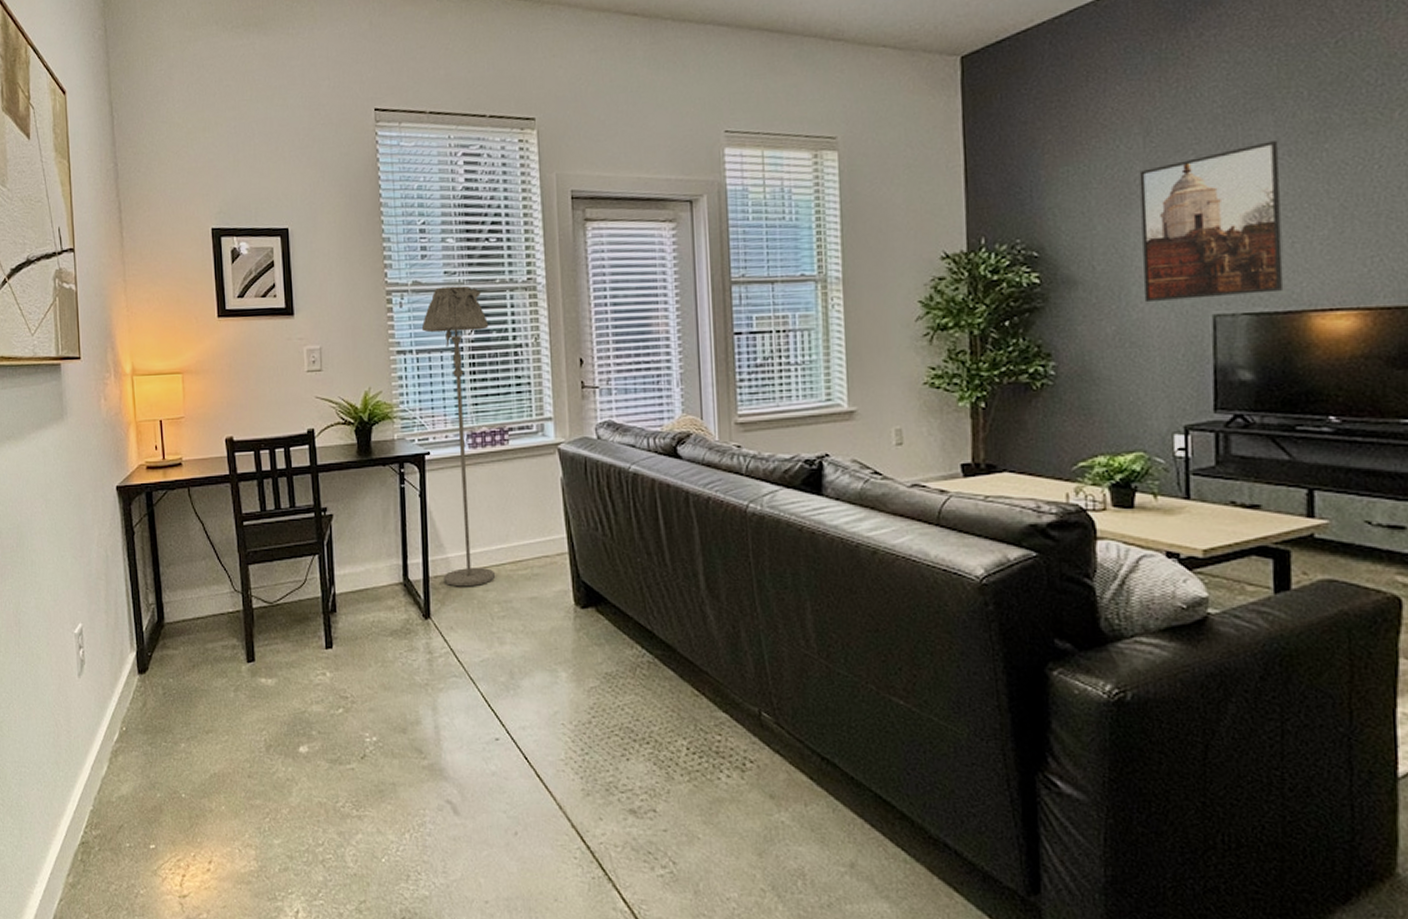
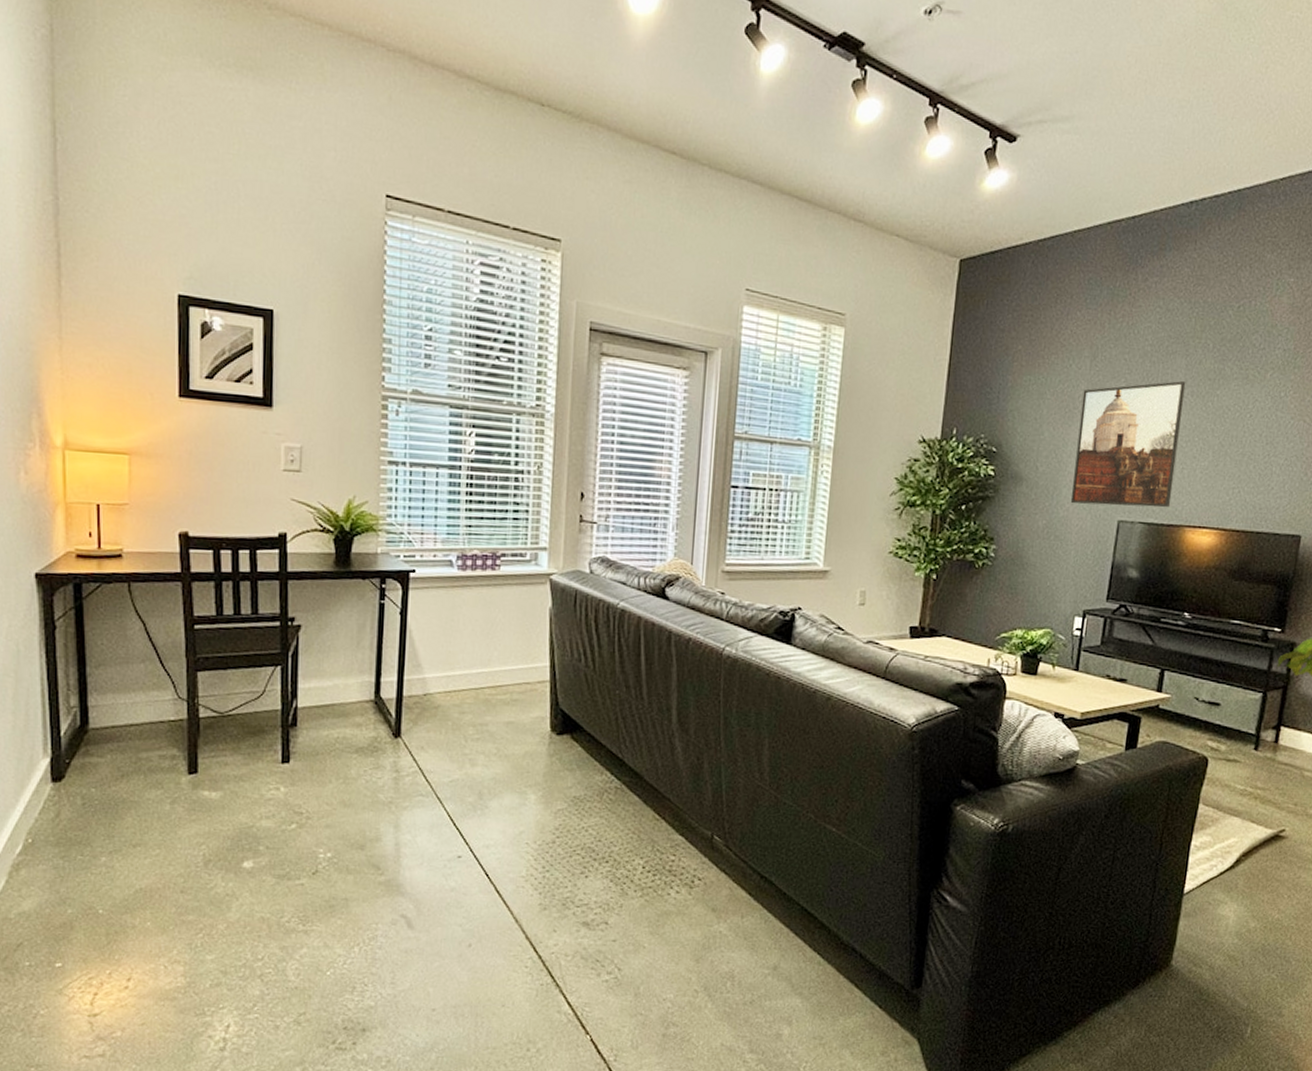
floor lamp: present [421,285,496,587] -> none [418,400,491,709]

